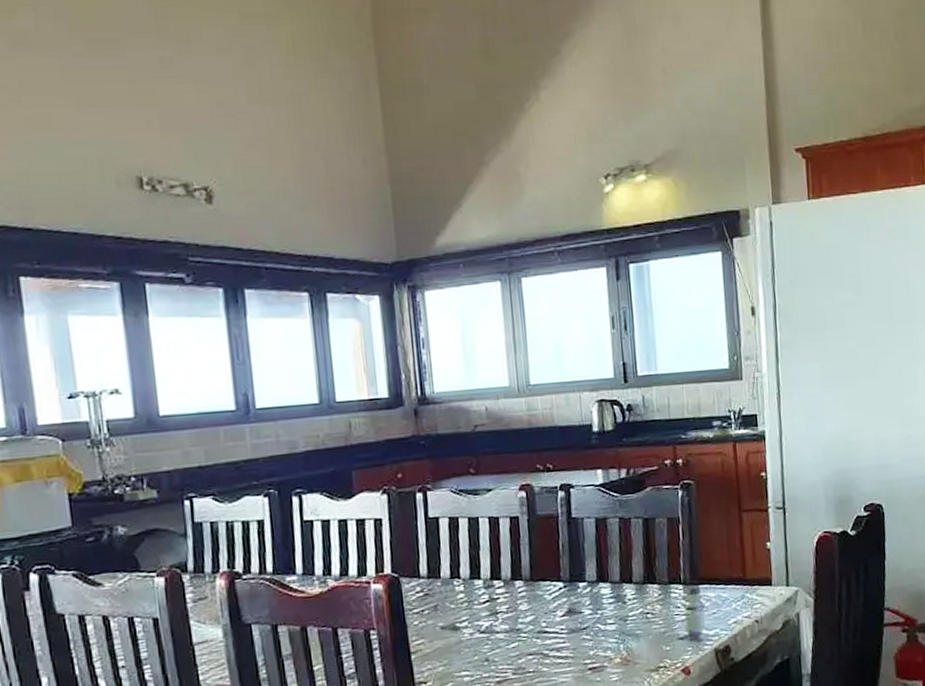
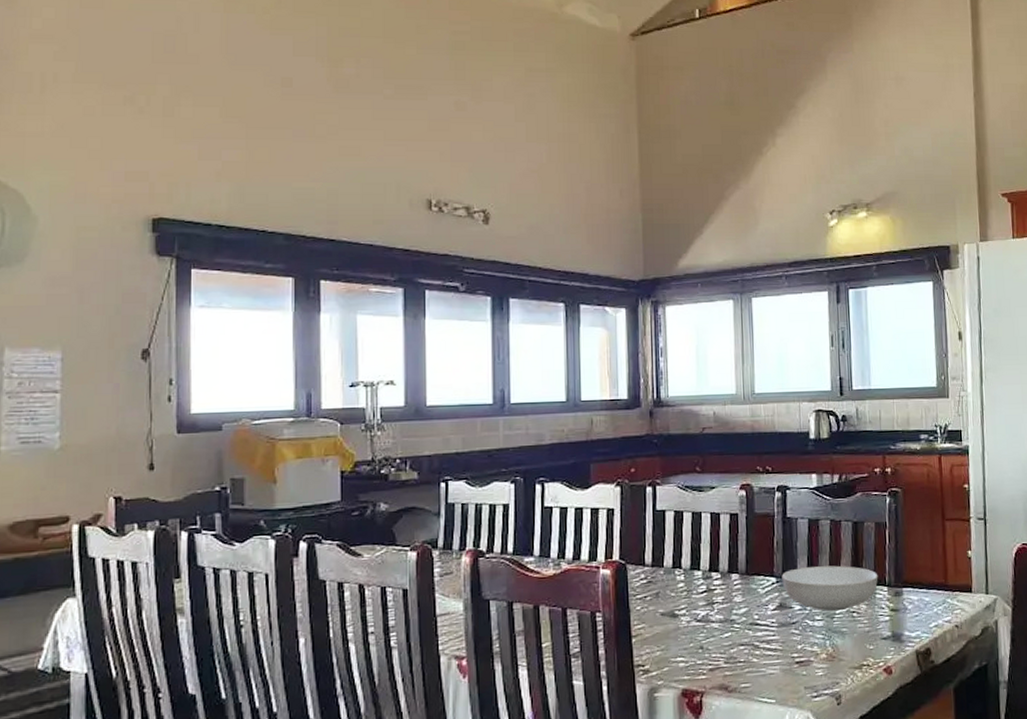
serving bowl: none [569,565,673,614] -> present [781,565,878,611]

